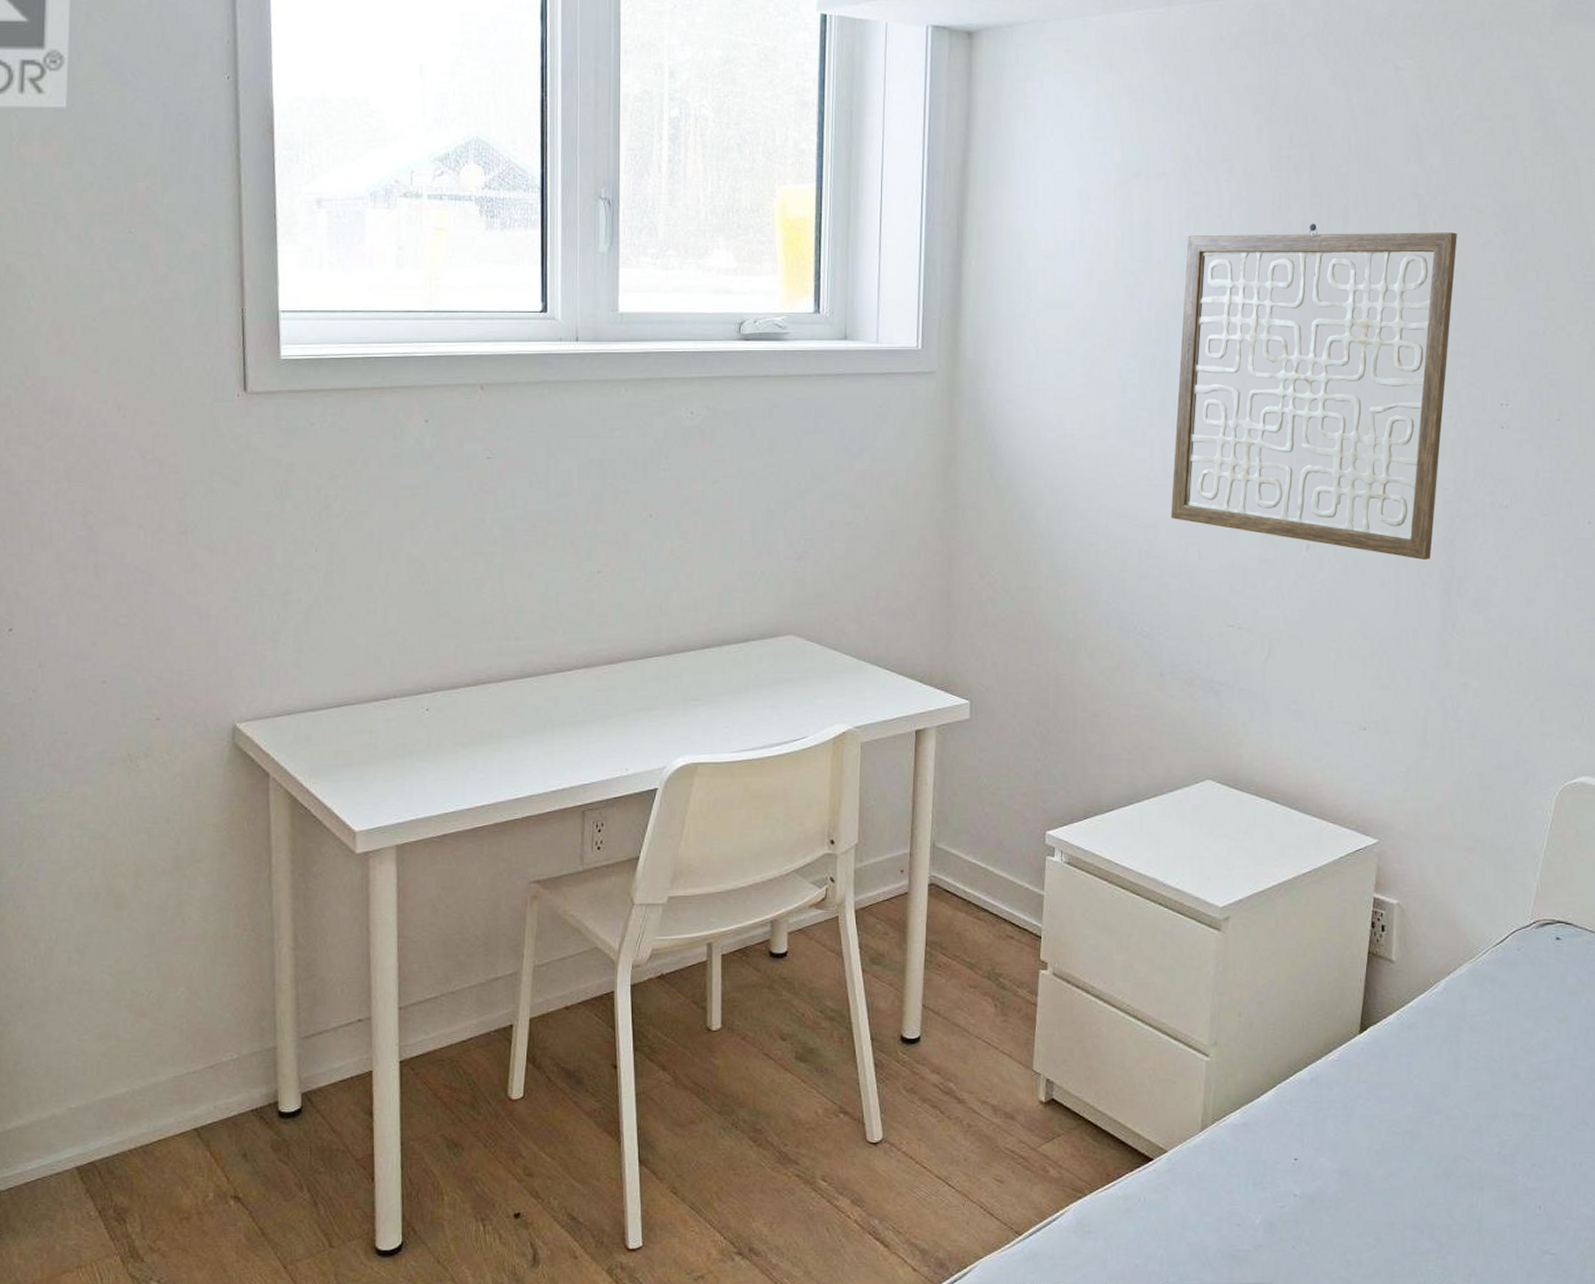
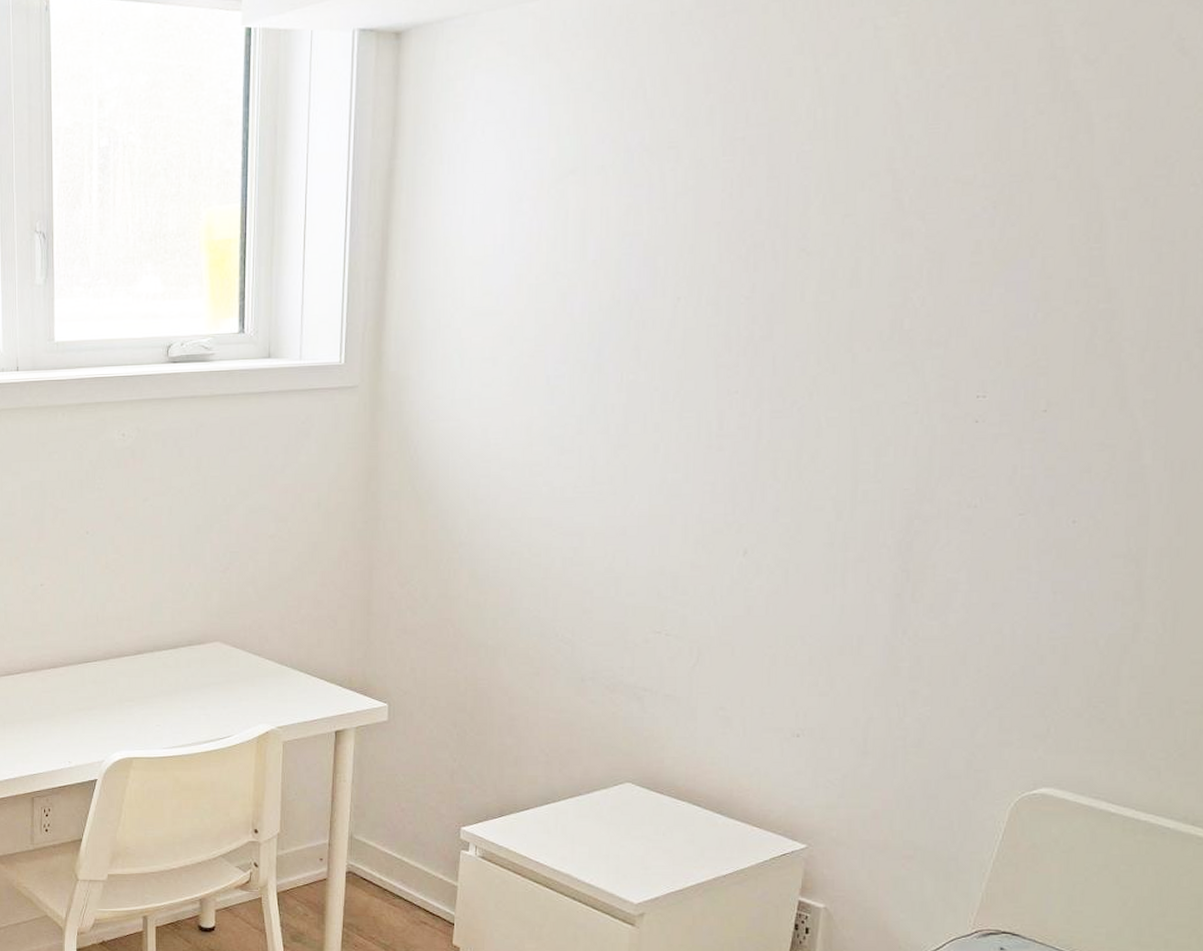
wall art: present [1170,223,1457,560] -> none [597,209,937,564]

